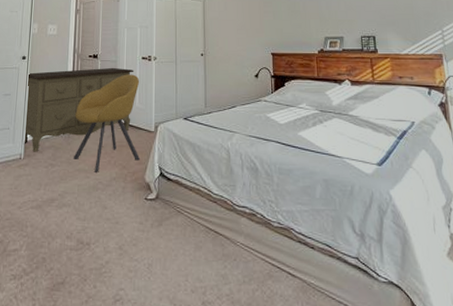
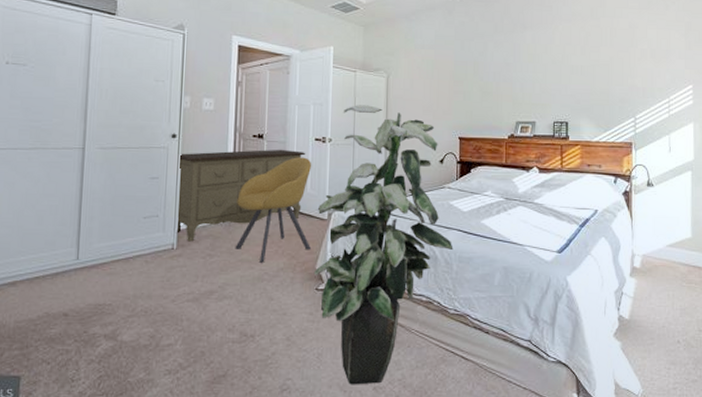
indoor plant: none [143,26,273,299] -> present [313,105,453,385]

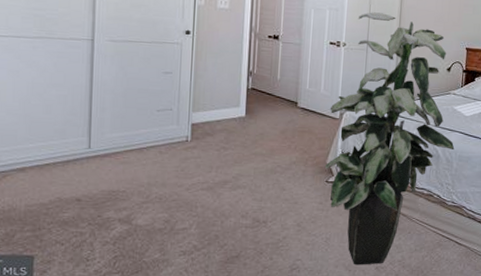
dresser: present [178,149,306,242] -> none [192,49,321,135]
chair: present [235,157,312,263] -> none [249,59,326,156]

